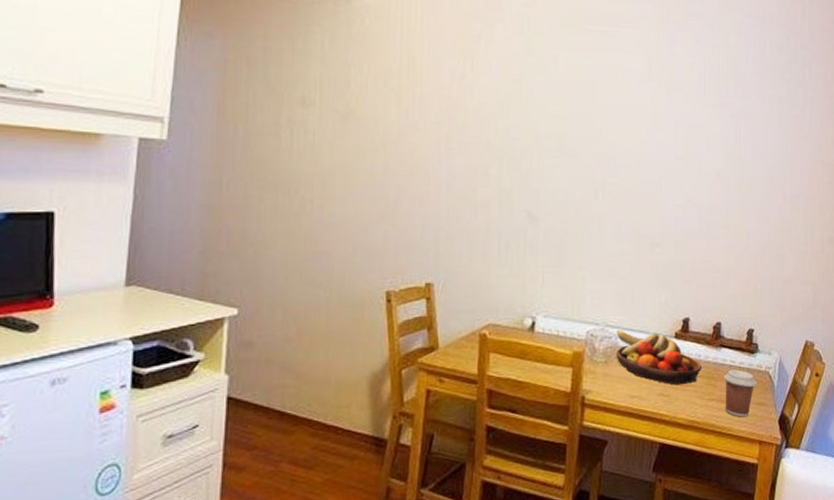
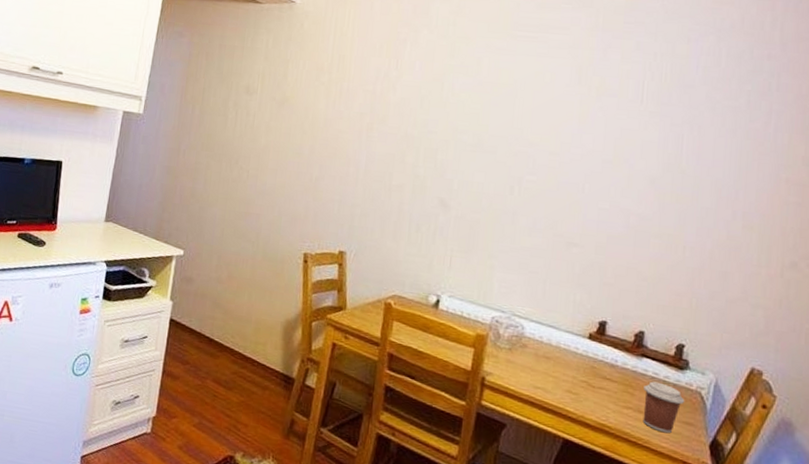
fruit bowl: present [616,330,702,385] -> none [521,320,618,387]

